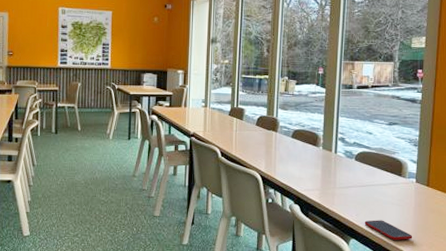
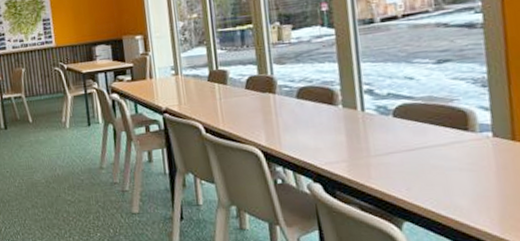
cell phone: present [364,220,413,240] -> none [420,193,501,219]

